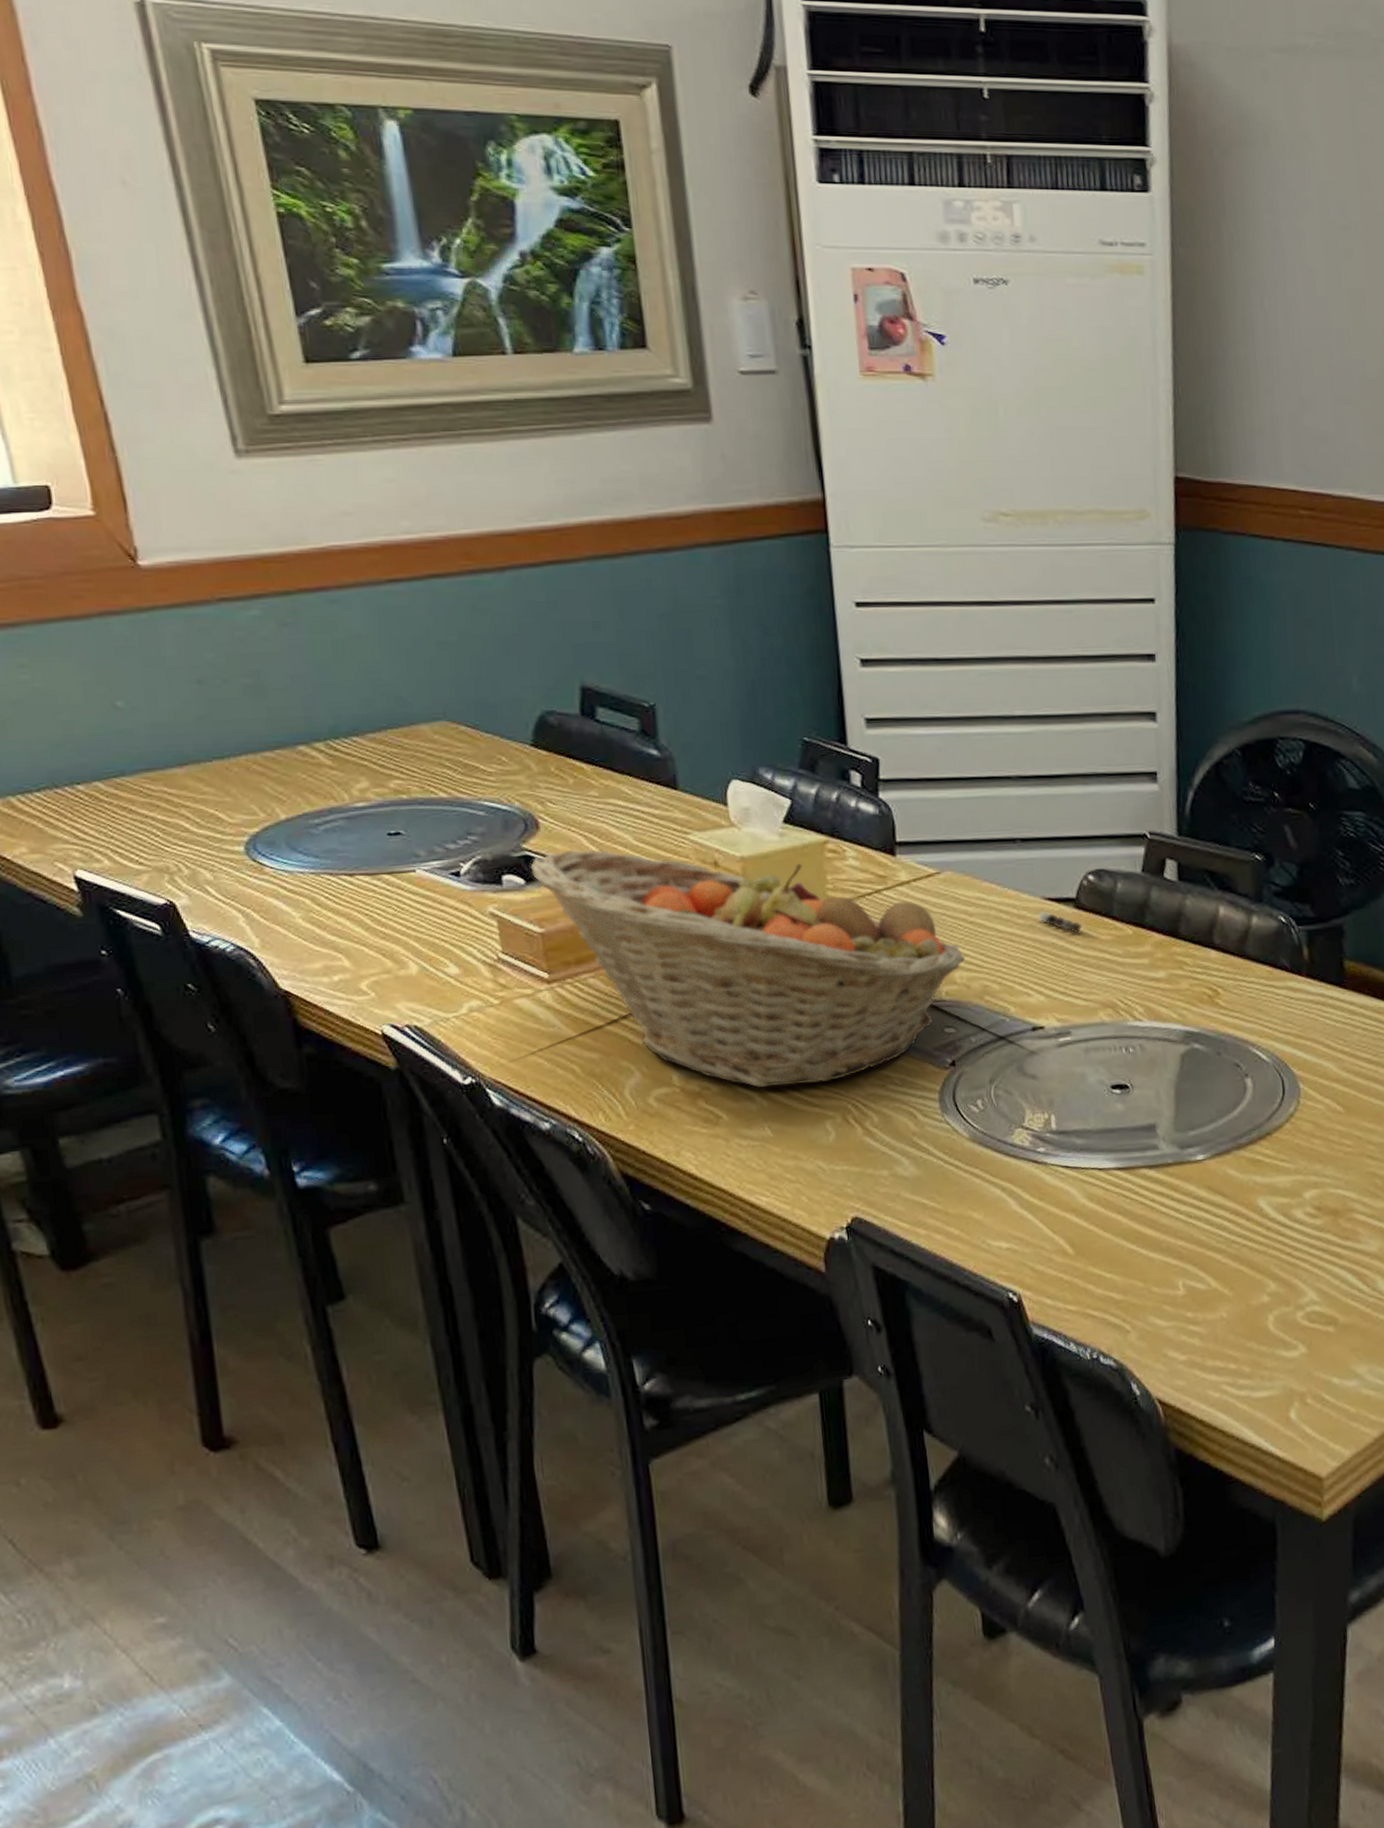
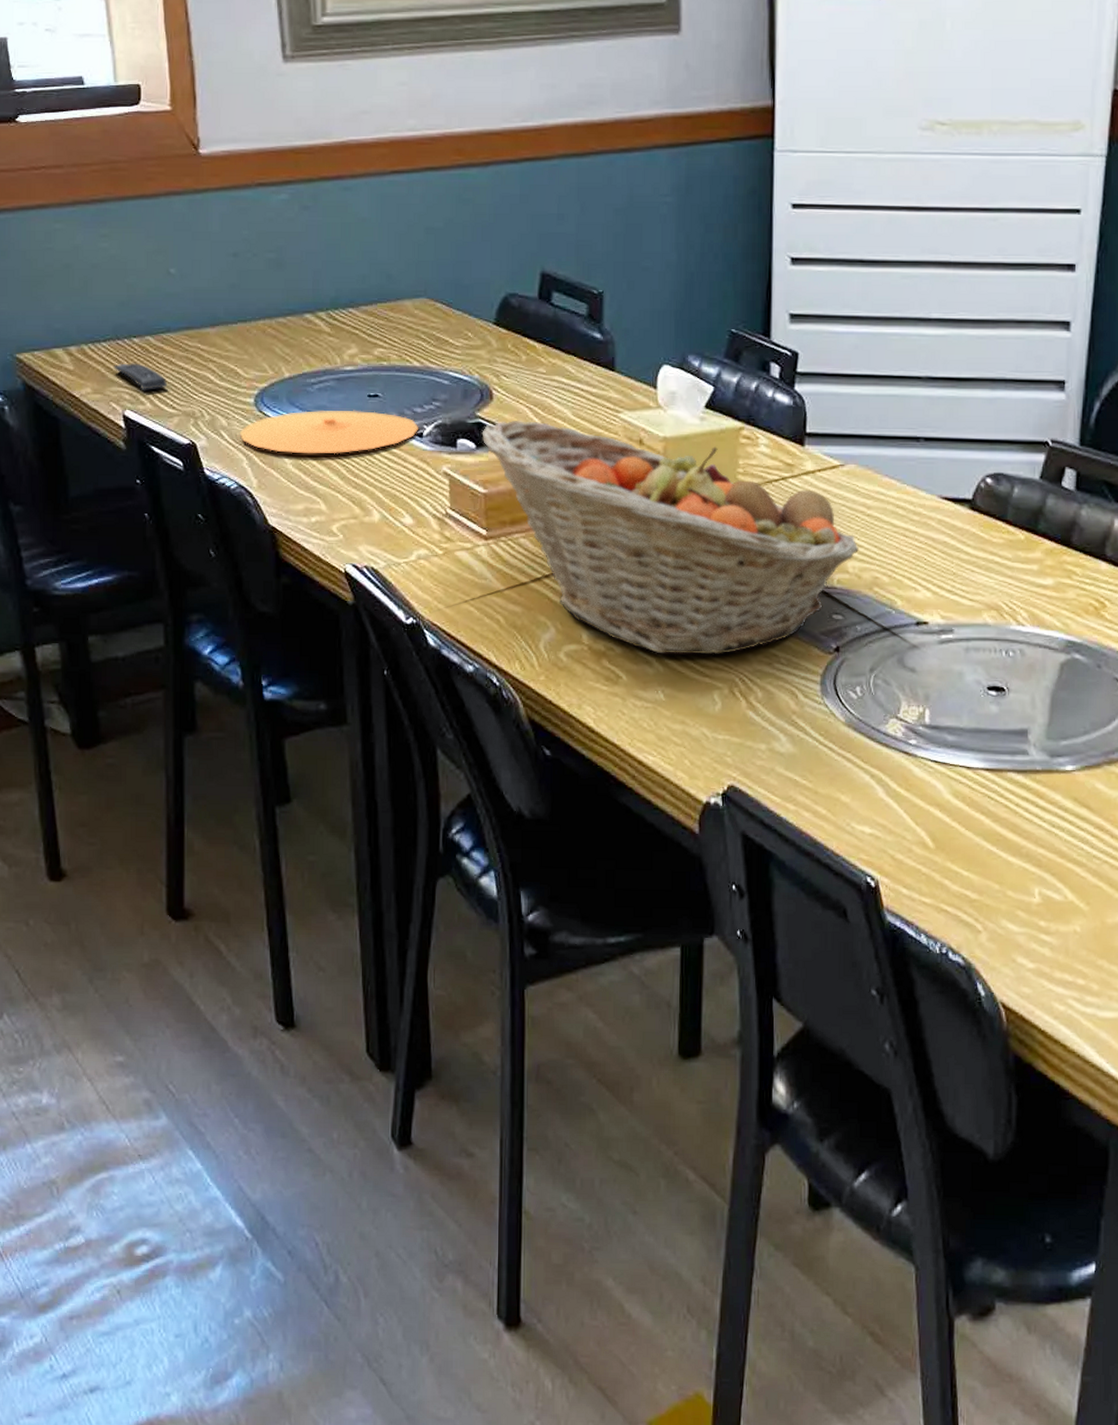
remote control: none [54,813,130,847] -> present [114,362,168,391]
plate: none [229,851,455,906] -> present [239,410,419,455]
pepper shaker: present [1039,911,1083,933] -> none [934,510,976,533]

